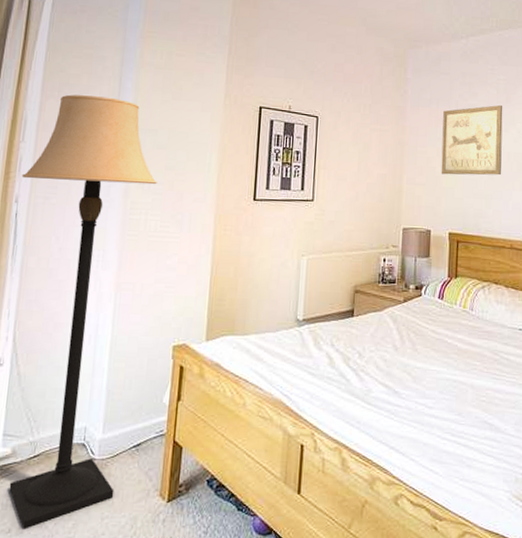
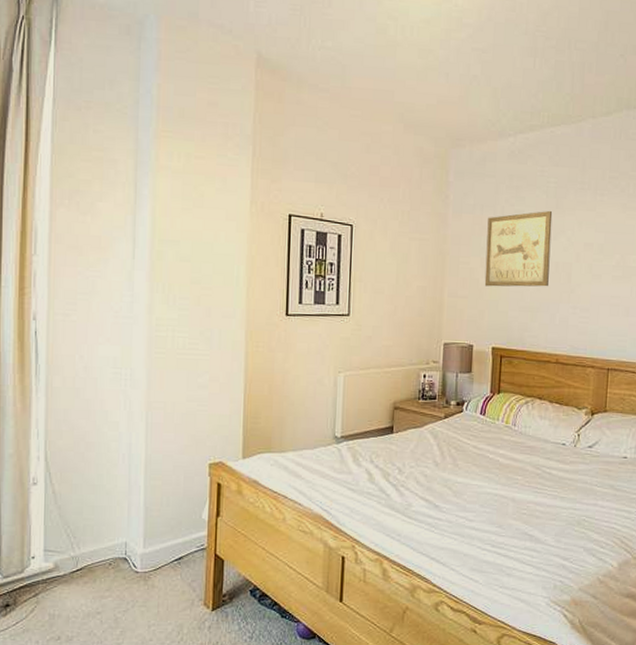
lamp: present [9,94,157,530] -> none [37,202,183,637]

